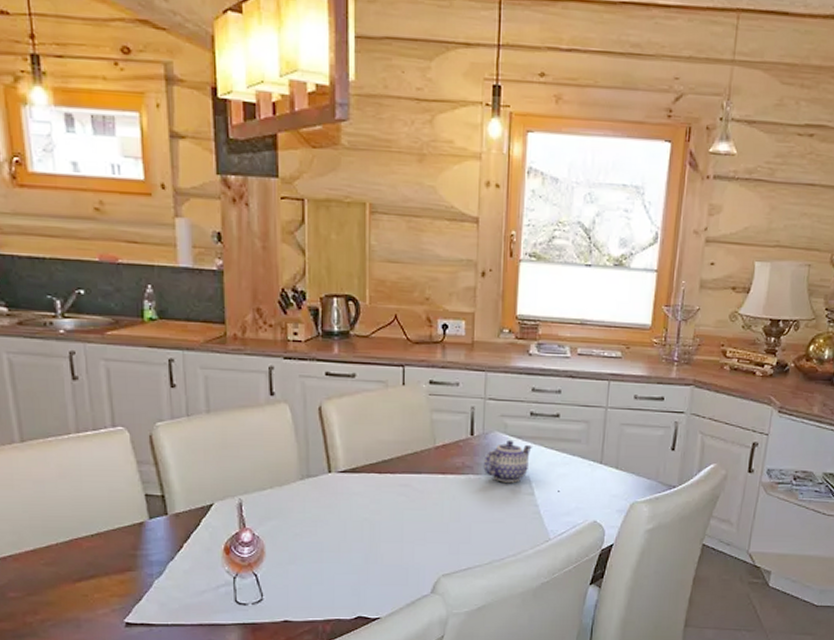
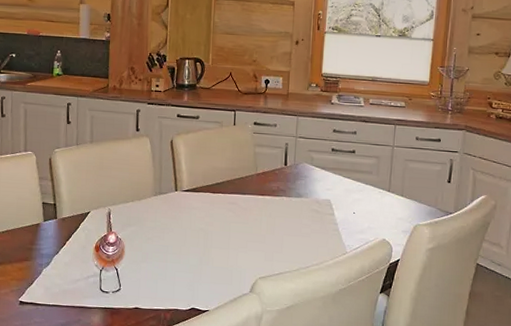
teapot: present [483,439,532,483] -> none [294,170,333,205]

